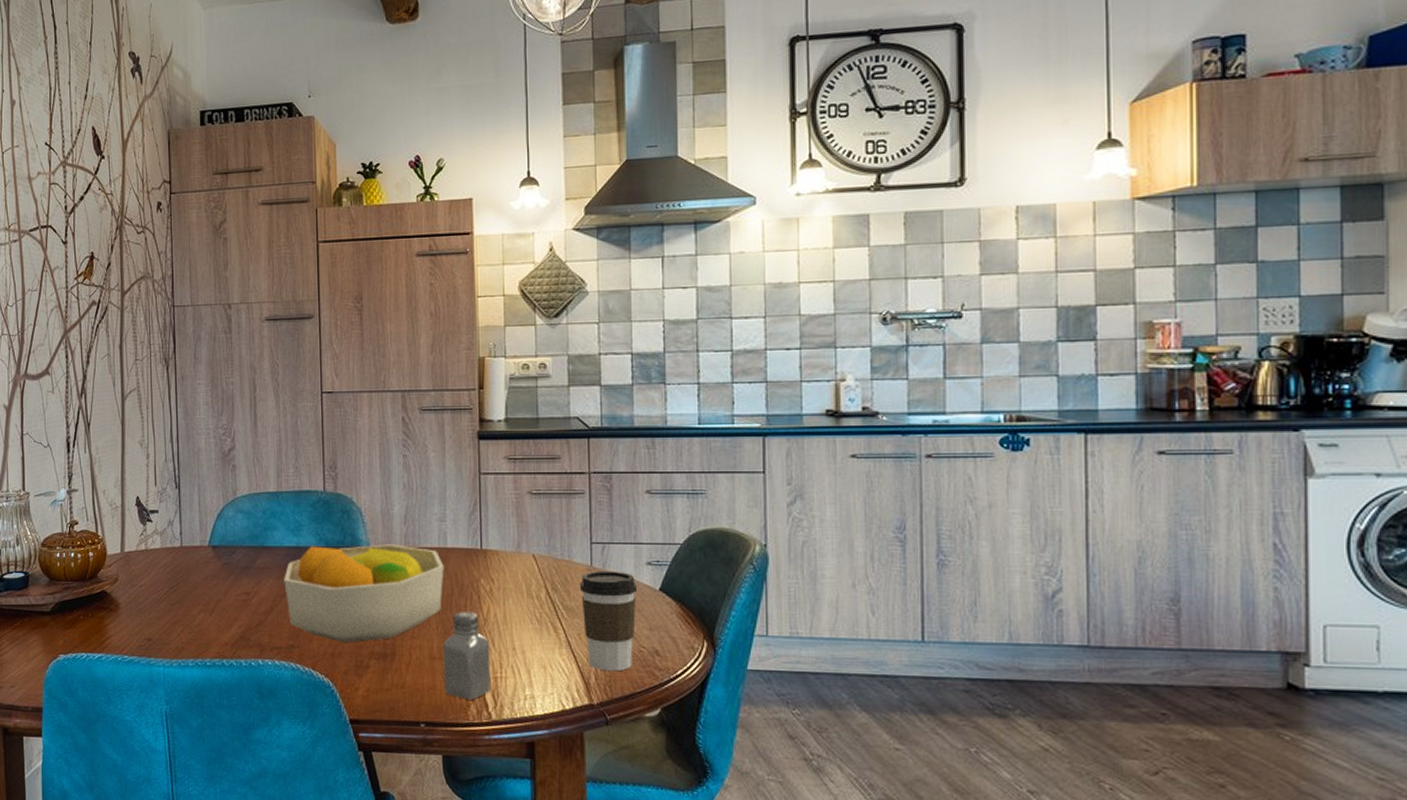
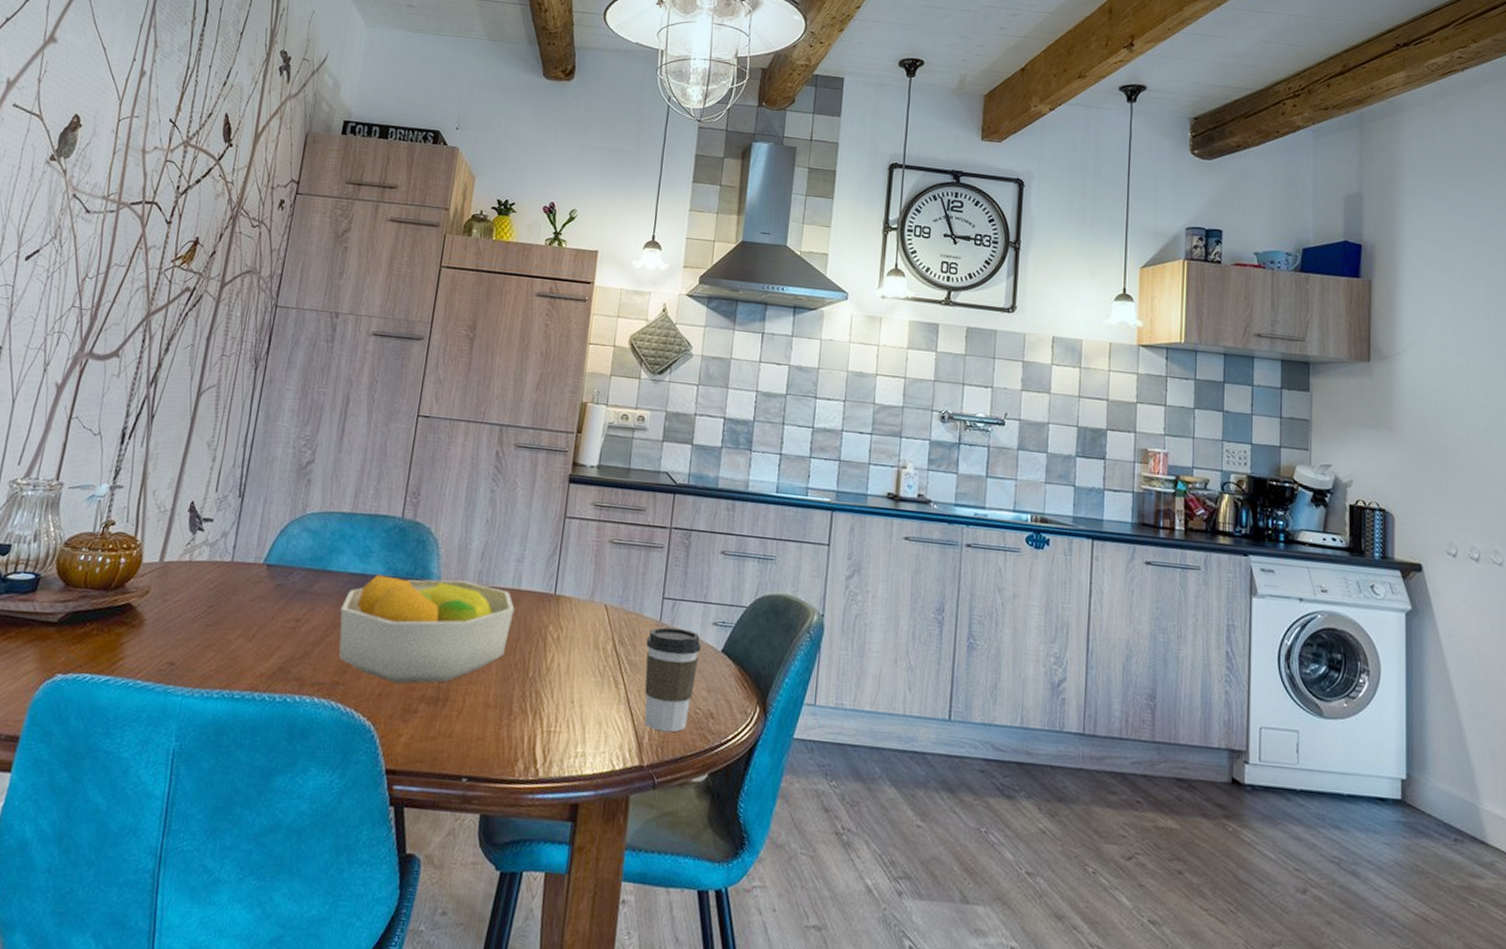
saltshaker: present [443,612,491,700] -> none [494,658,549,755]

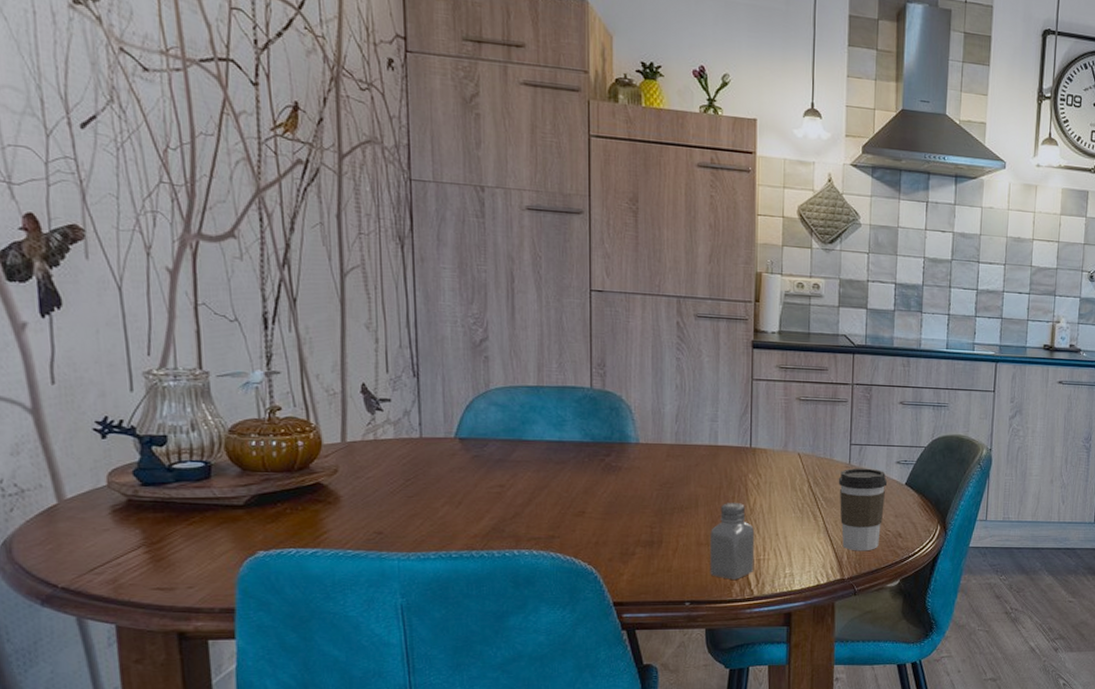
fruit bowl: present [339,575,515,684] -> none [544,441,714,533]
saltshaker: none [494,658,549,755] -> present [710,503,755,580]

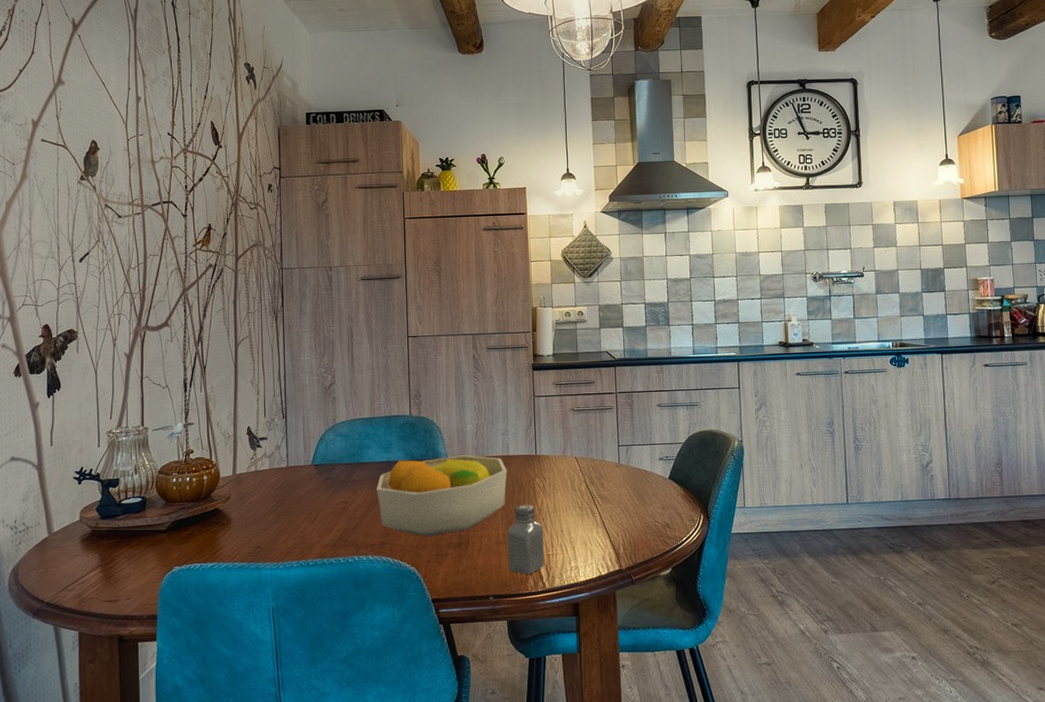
fruit bowl: none [544,441,714,533] -> present [376,455,507,537]
coffee cup: present [838,468,888,551] -> none [610,466,653,543]

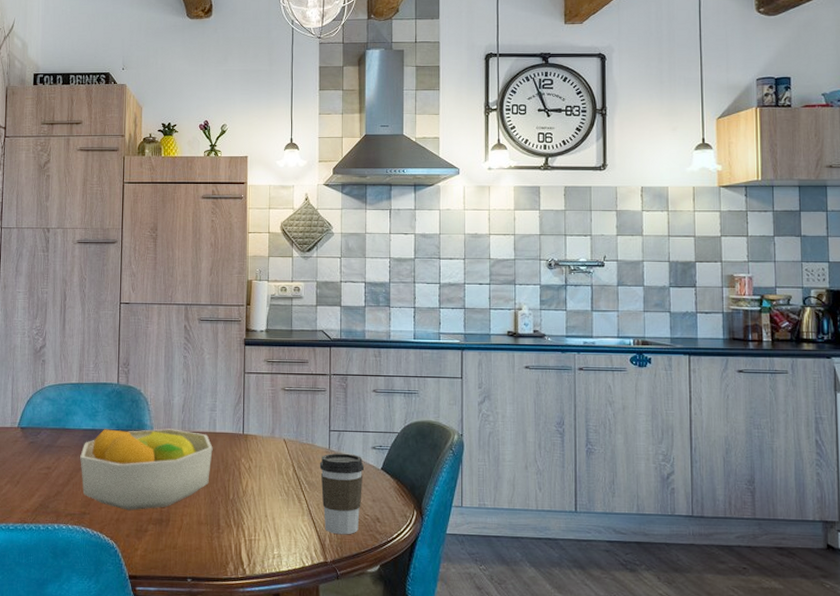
saltshaker: present [507,505,545,574] -> none [209,485,247,559]
coffee cup: none [610,466,653,543] -> present [319,453,365,535]

